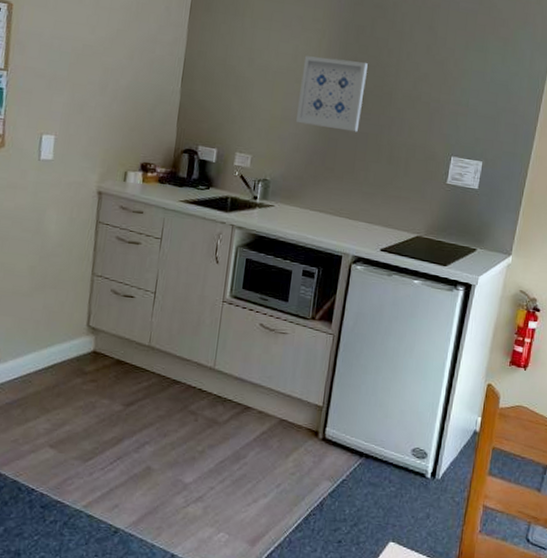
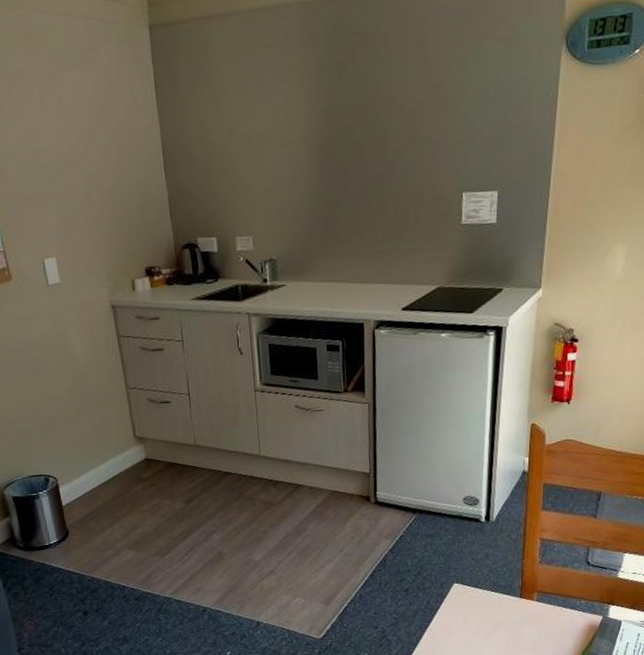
wall art: present [296,56,368,132] -> none [286,105,358,191]

